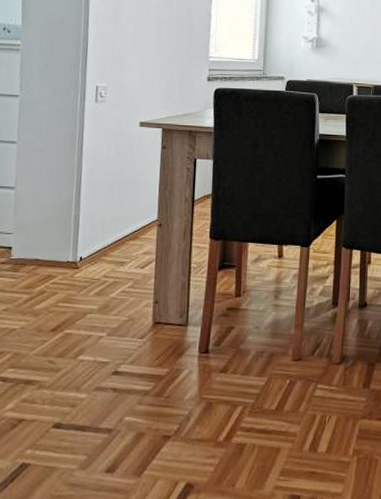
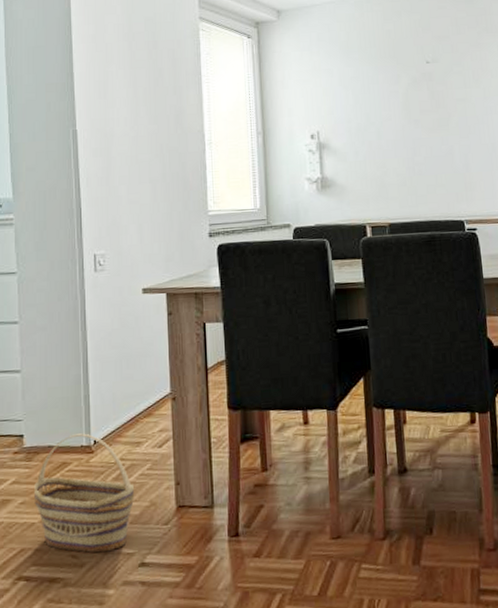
basket: none [17,250,114,360] -> present [34,433,134,553]

